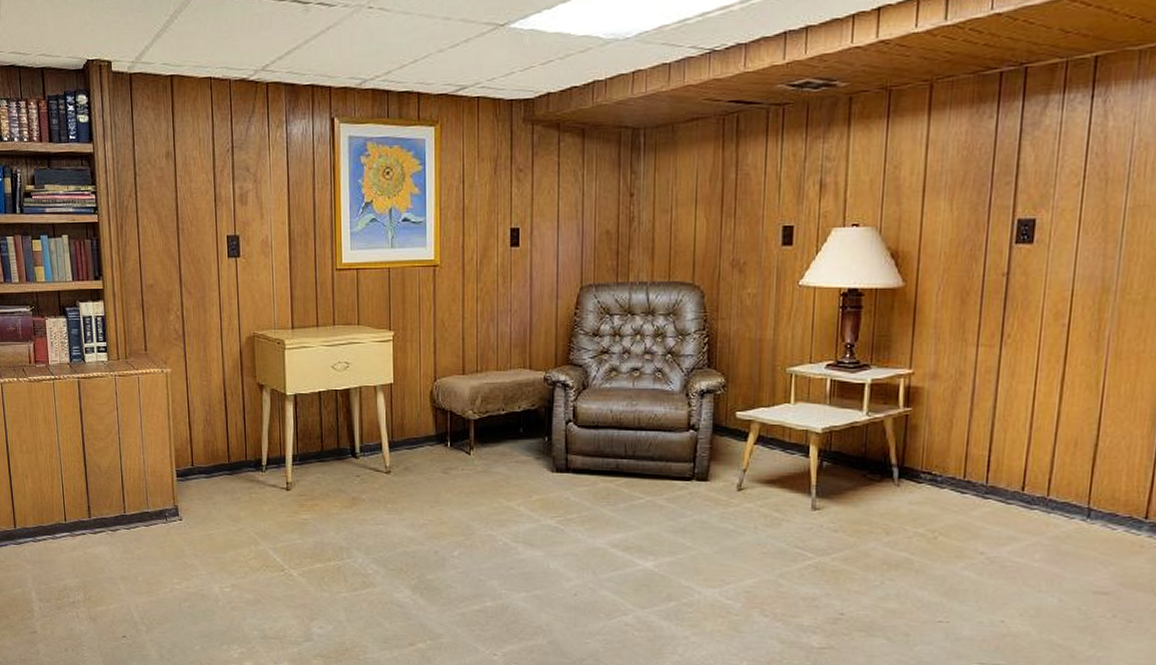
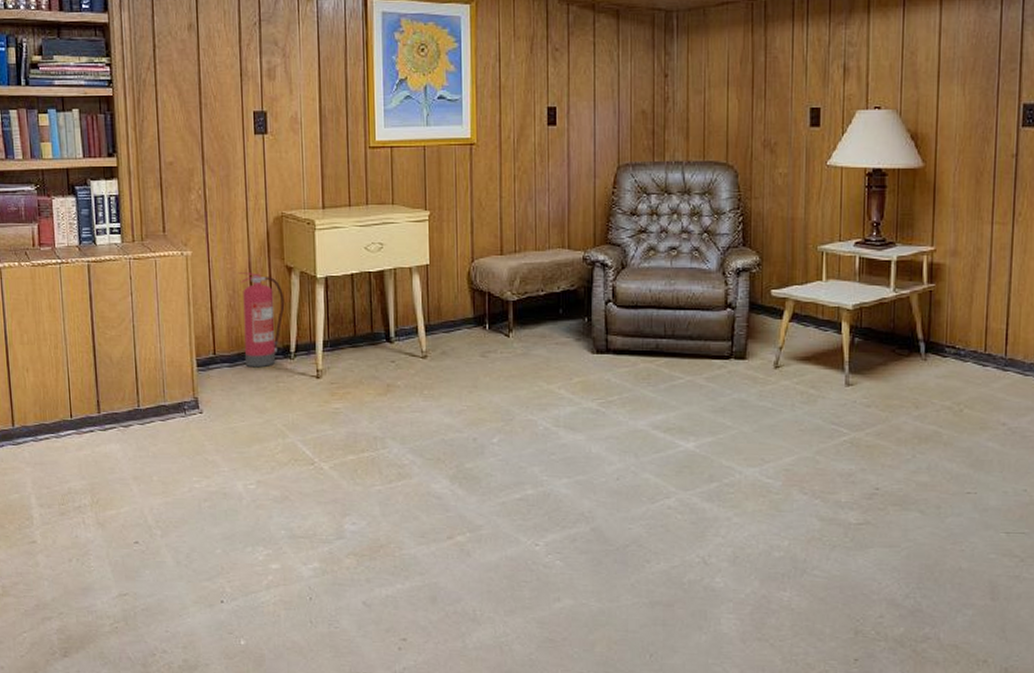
fire extinguisher: none [213,388,257,479] -> present [238,271,285,368]

